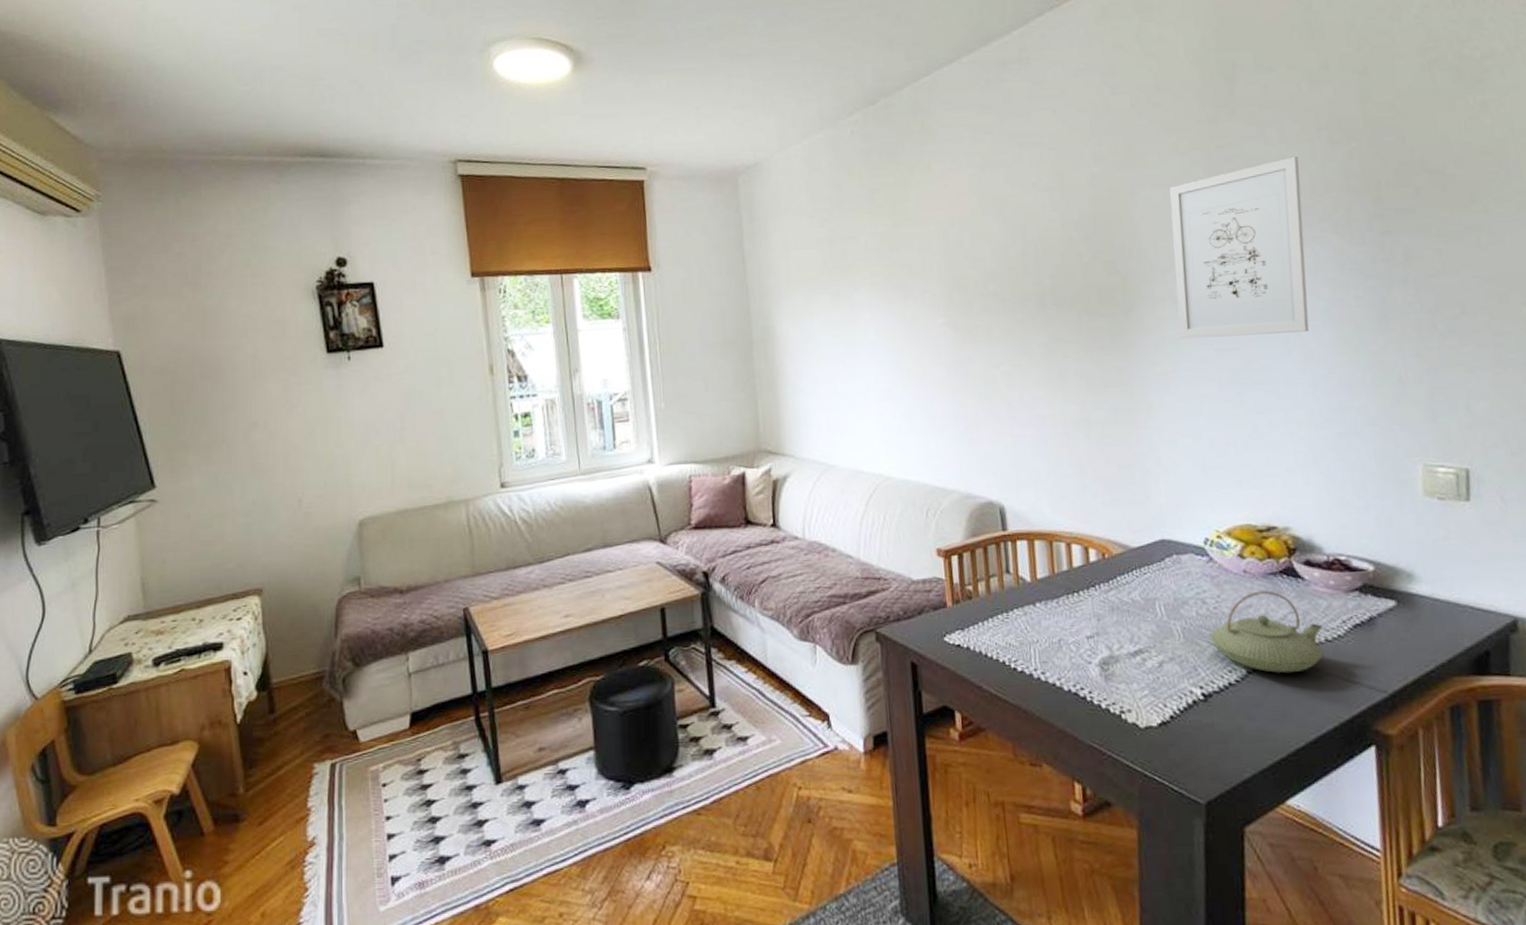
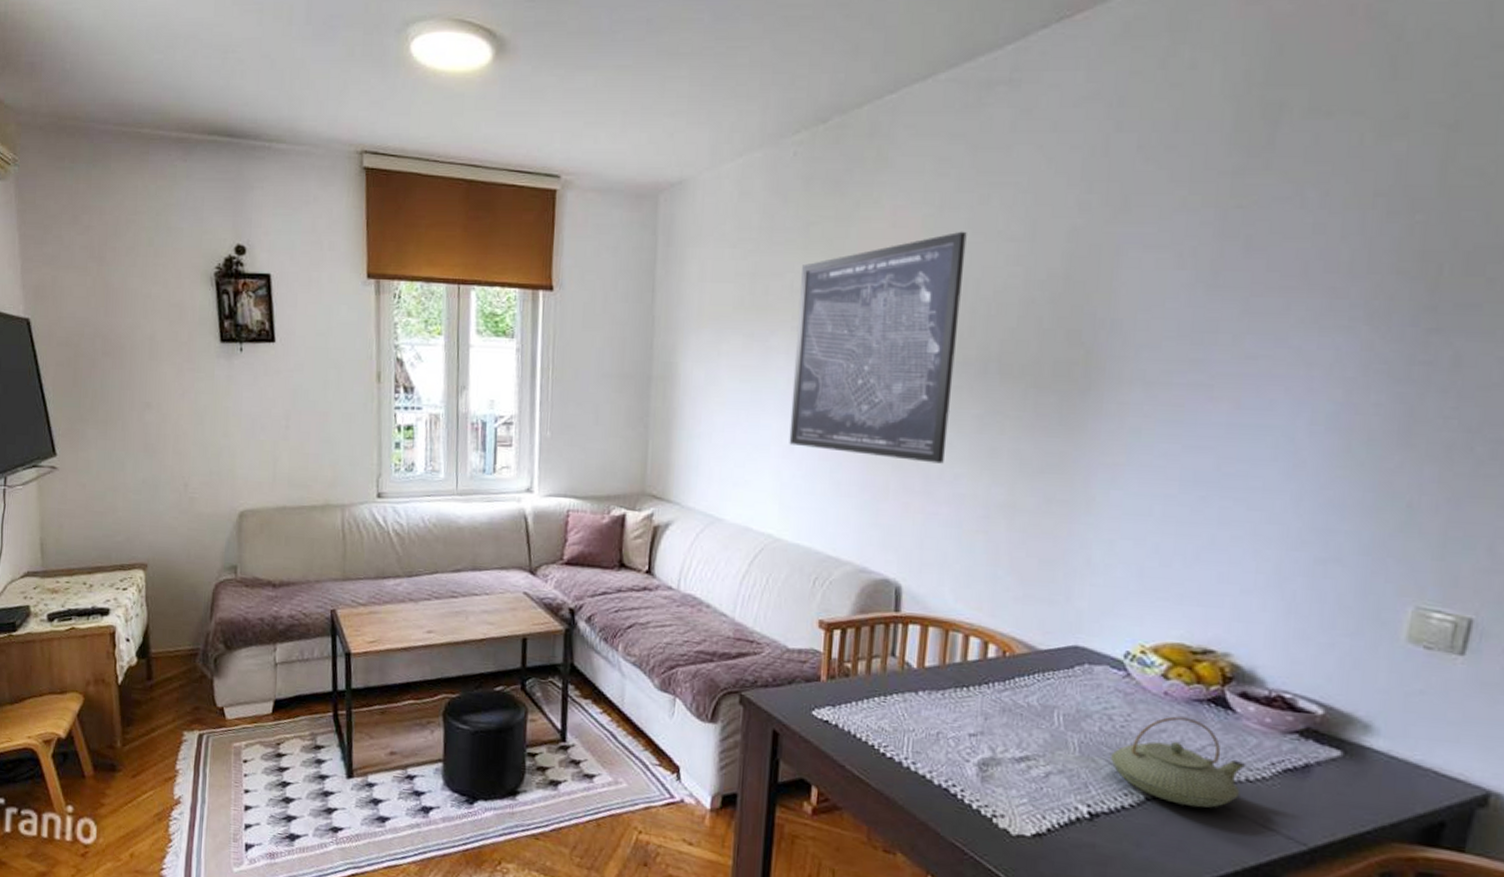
wall art: none [873,186,1022,391] -> present [789,231,967,464]
wall art: present [1169,156,1310,339] -> none [1142,226,1341,438]

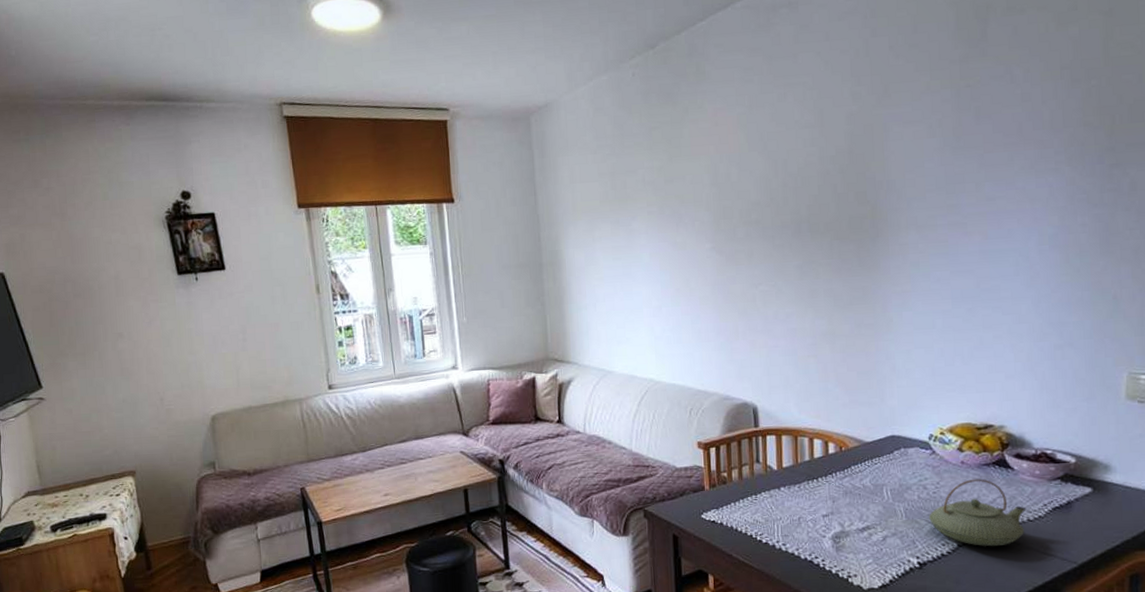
wall art: present [789,231,967,464] -> none [650,123,777,307]

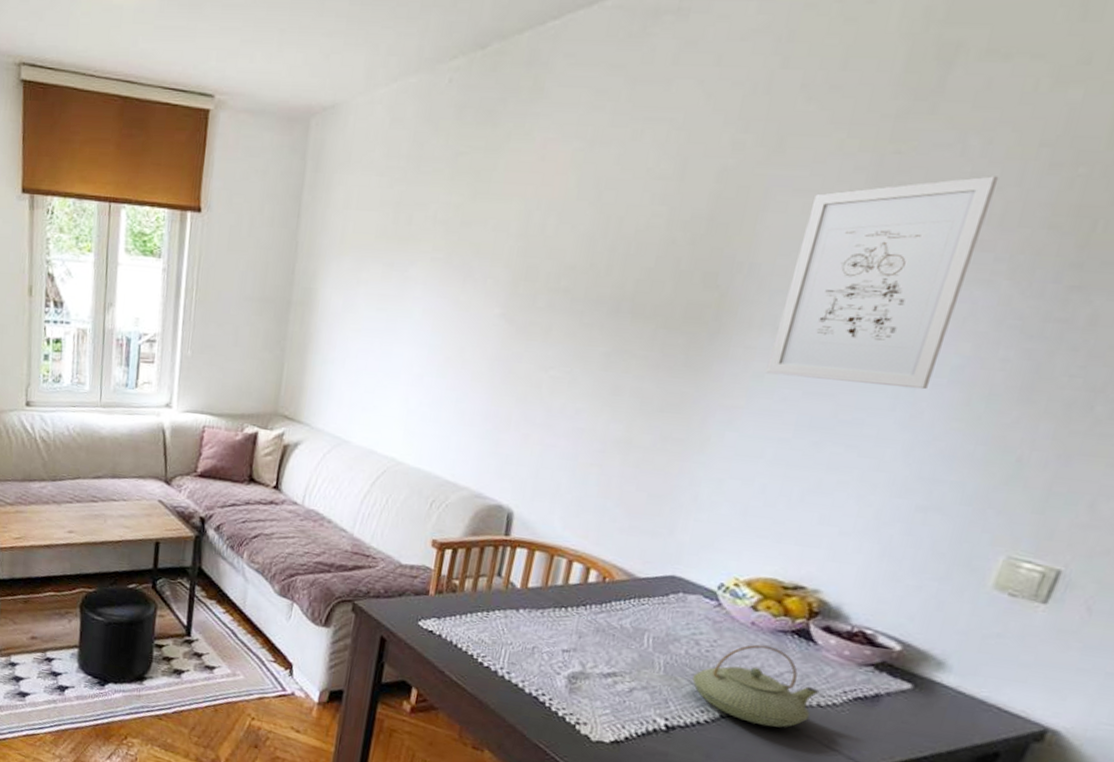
wall art: none [919,94,1041,262] -> present [765,176,999,390]

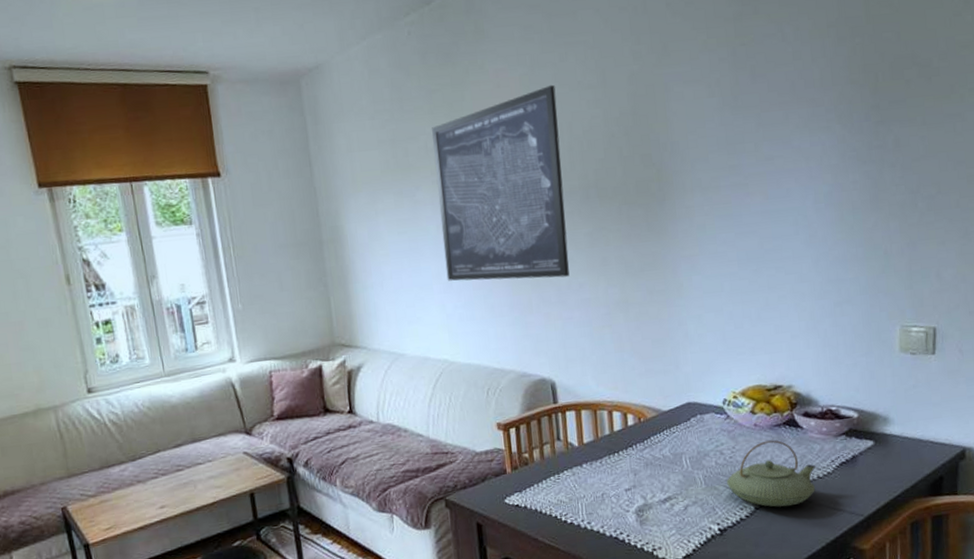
wall art: none [419,167,616,399] -> present [432,84,570,281]
wall art: present [765,176,999,390] -> none [699,52,814,225]

